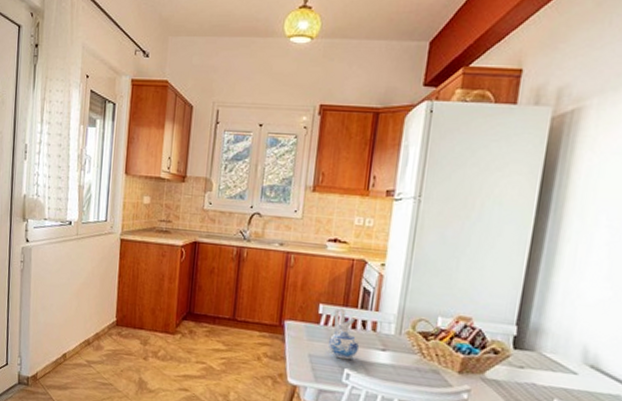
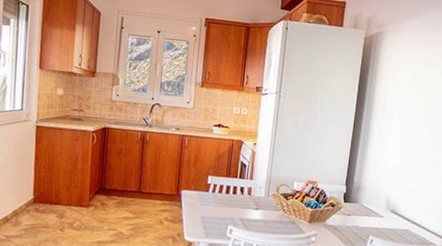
ceramic pitcher: present [328,307,360,360] -> none [216,178,239,219]

